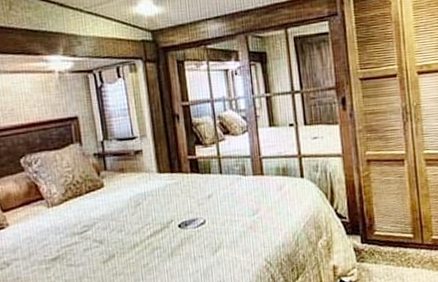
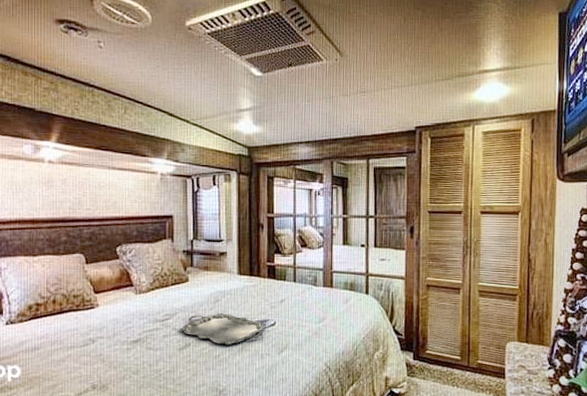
serving tray: none [101,217,196,252] -> present [180,313,266,345]

